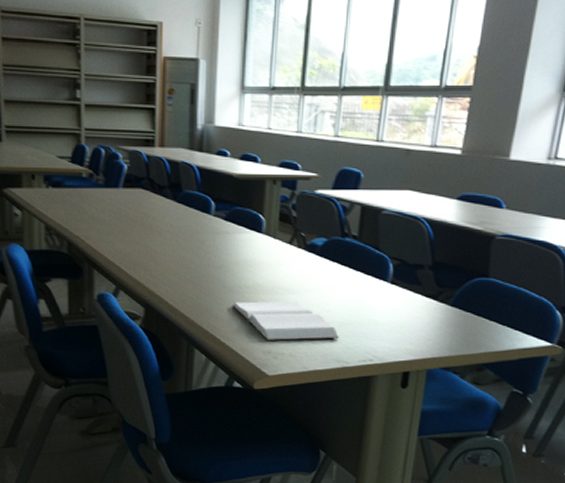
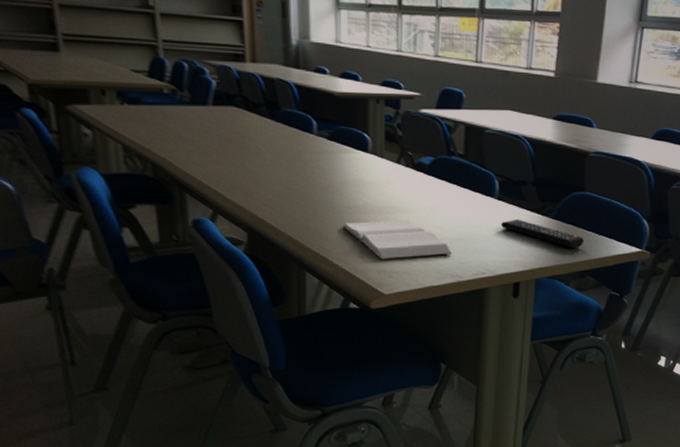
remote control: none [393,304,485,339] -> present [501,219,584,248]

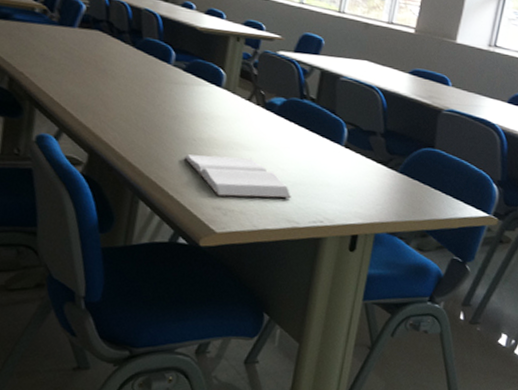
remote control: present [501,219,584,248] -> none [345,168,430,206]

